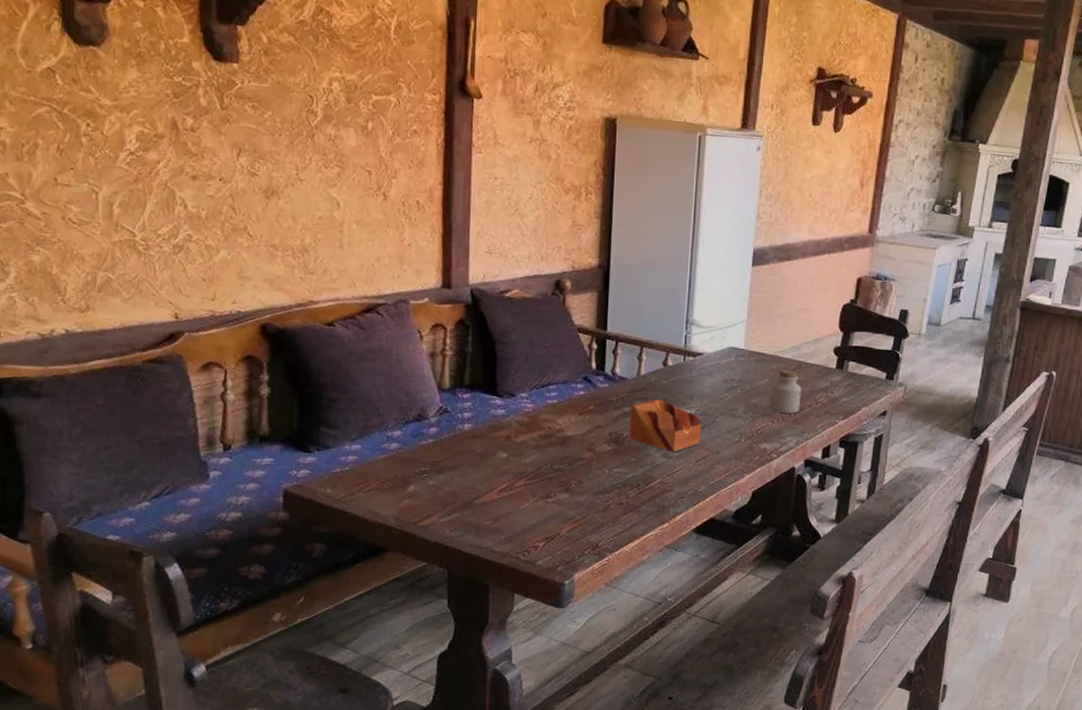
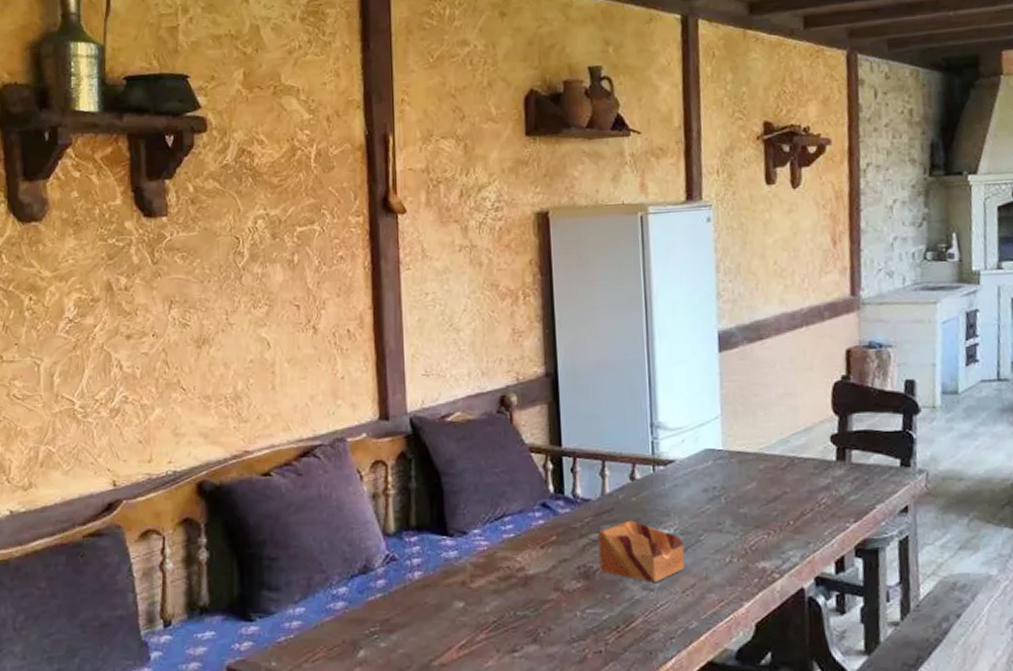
jar: present [769,370,802,414] -> none [761,468,800,523]

